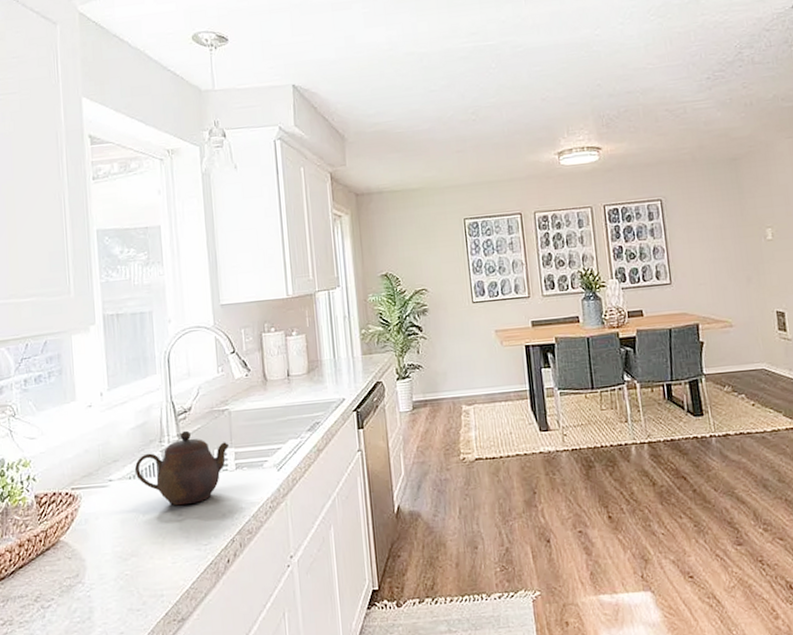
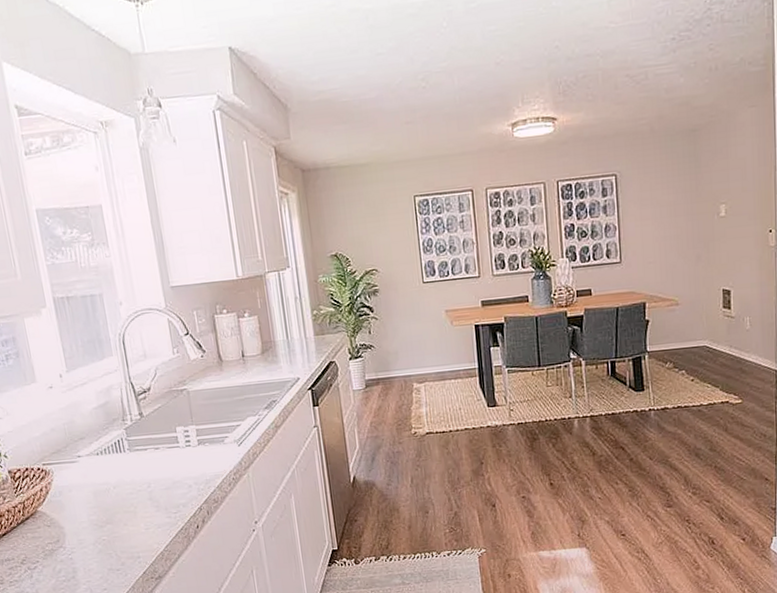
teapot: present [134,430,230,506] -> none [101,409,191,479]

